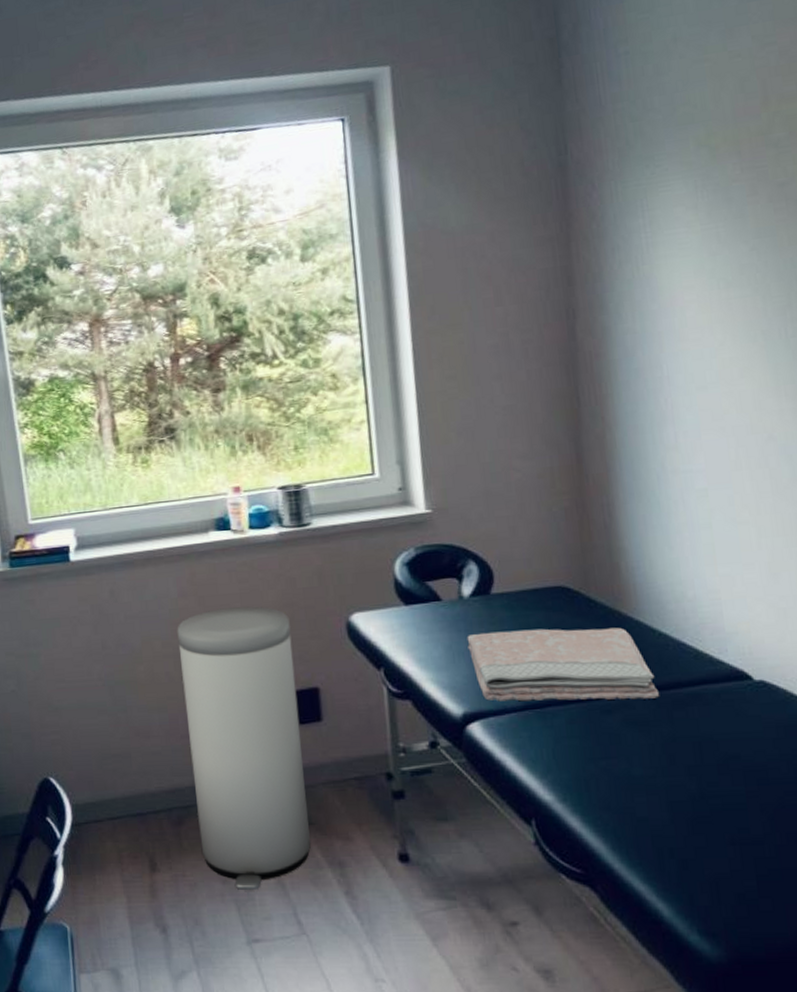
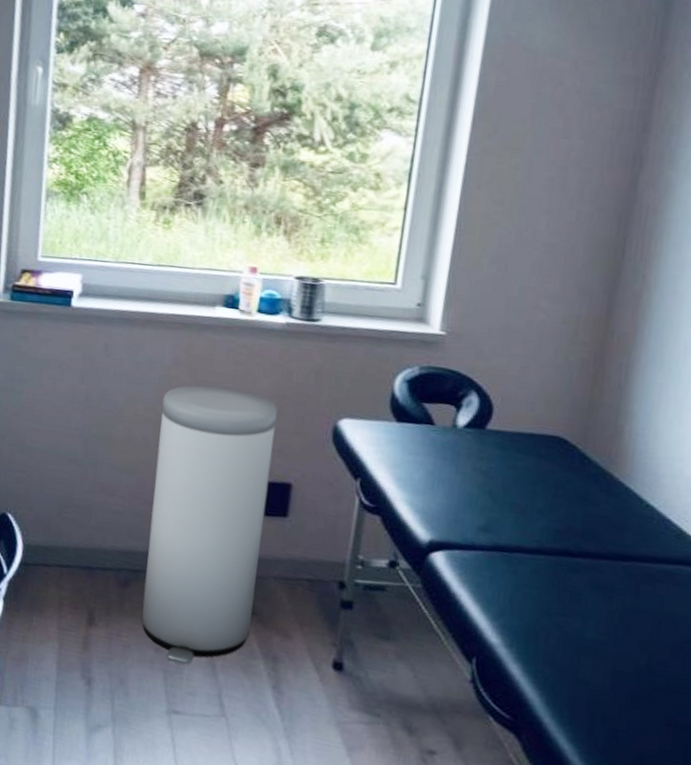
towel: present [467,627,660,702] -> none [449,465,632,568]

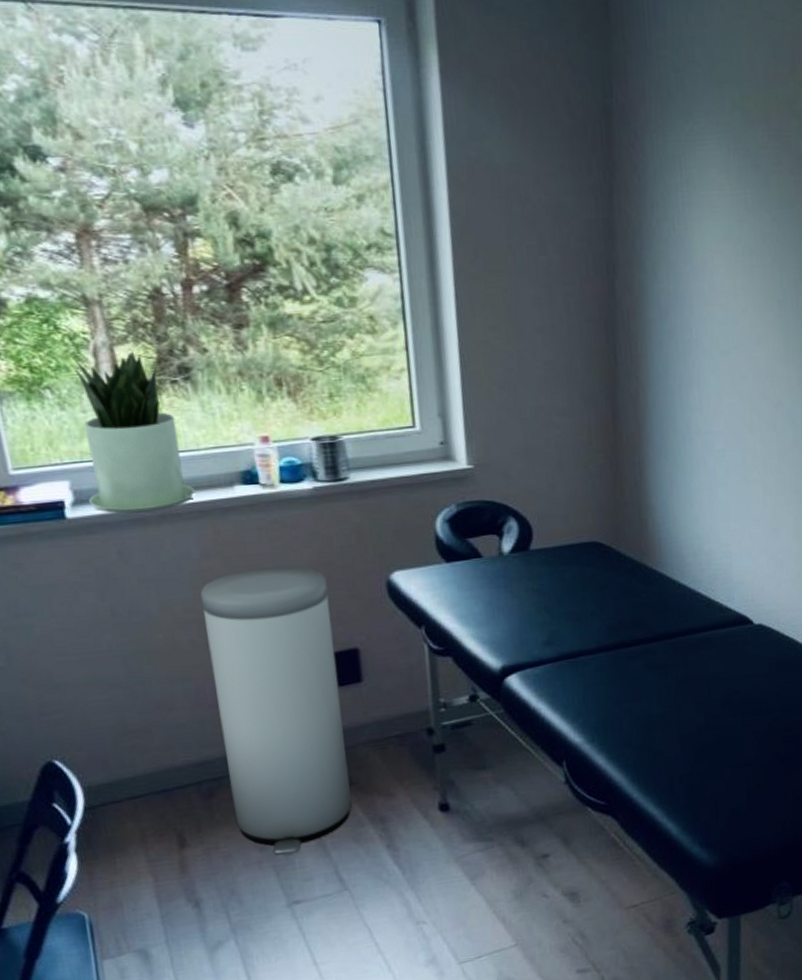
planter: none [92,172,182,316] -> present [72,351,195,514]

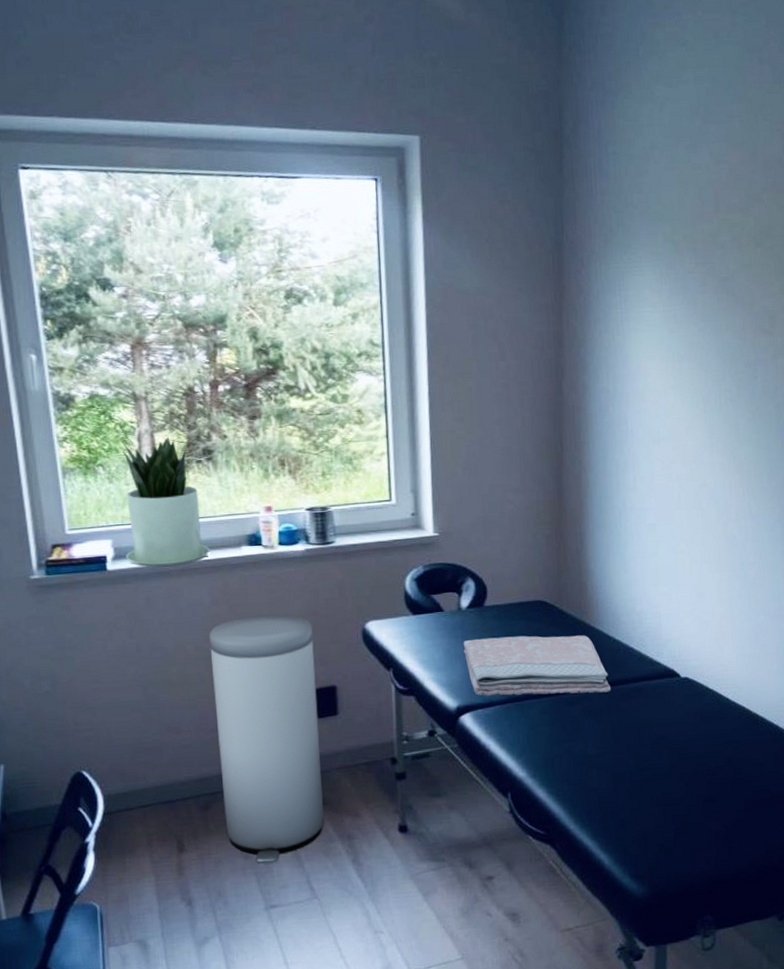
towel: none [506,580,677,654] -> present [463,635,612,696]

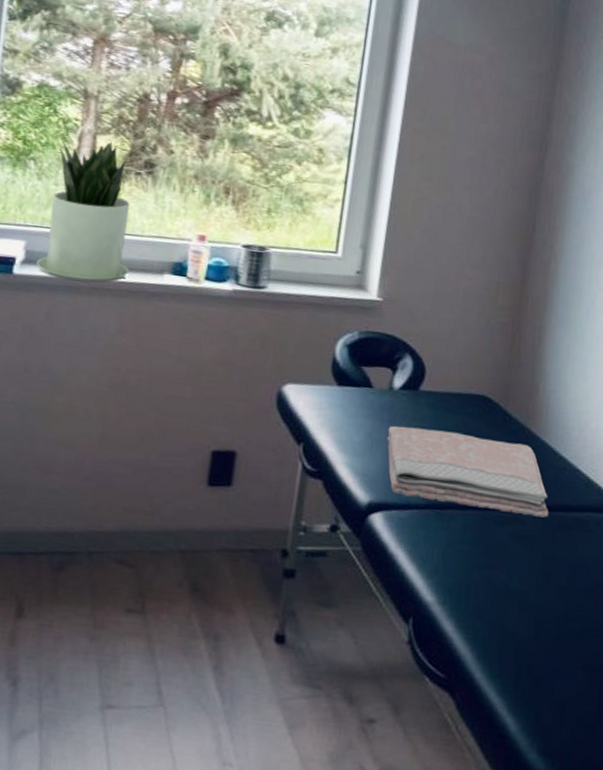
pedal bin: present [209,614,324,864] -> none [75,353,223,653]

